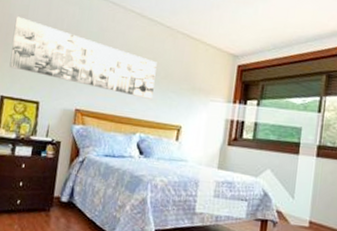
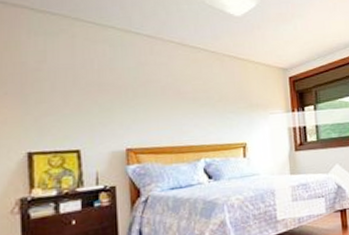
wall art: present [9,16,157,99] -> none [31,63,211,124]

